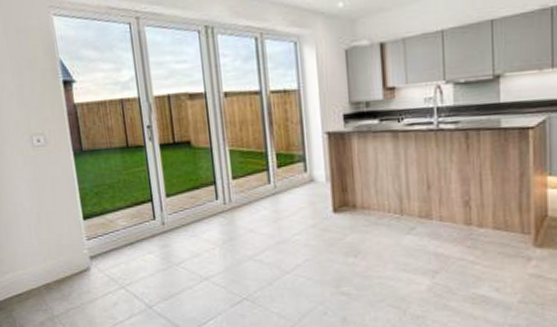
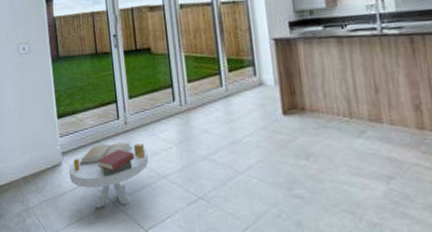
side table: none [98,243,190,314] -> present [68,142,149,209]

